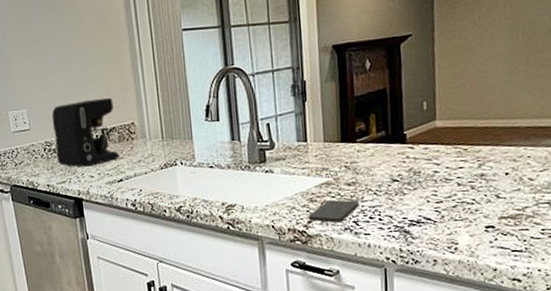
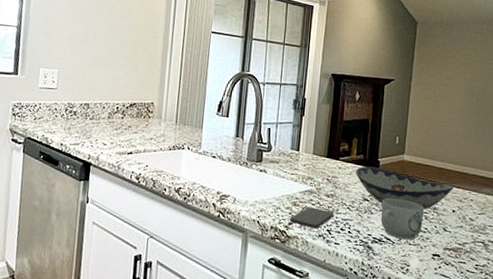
coffee maker: present [51,97,120,167] -> none [75,72,139,134]
decorative bowl: none [377,141,504,182] -> present [355,166,453,210]
mug: none [414,171,469,217] -> present [380,197,425,240]

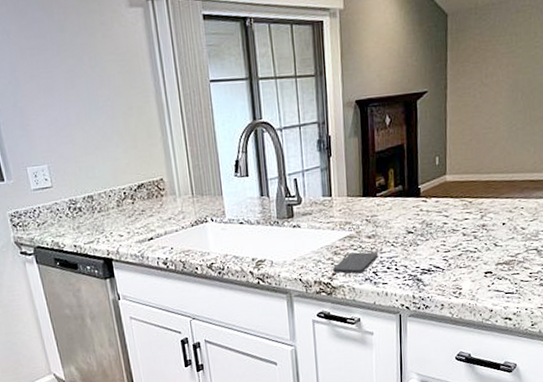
decorative bowl: present [355,166,453,210] -> none [395,195,502,233]
mug: present [380,197,425,240] -> none [427,223,473,265]

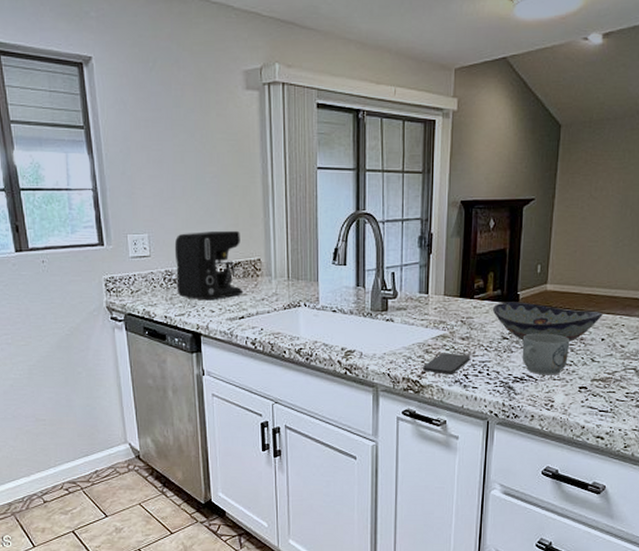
coffee maker: none [75,152,150,226] -> present [174,230,244,301]
decorative bowl: none [395,195,502,233] -> present [492,302,603,342]
mug: none [427,223,473,265] -> present [522,333,570,375]

